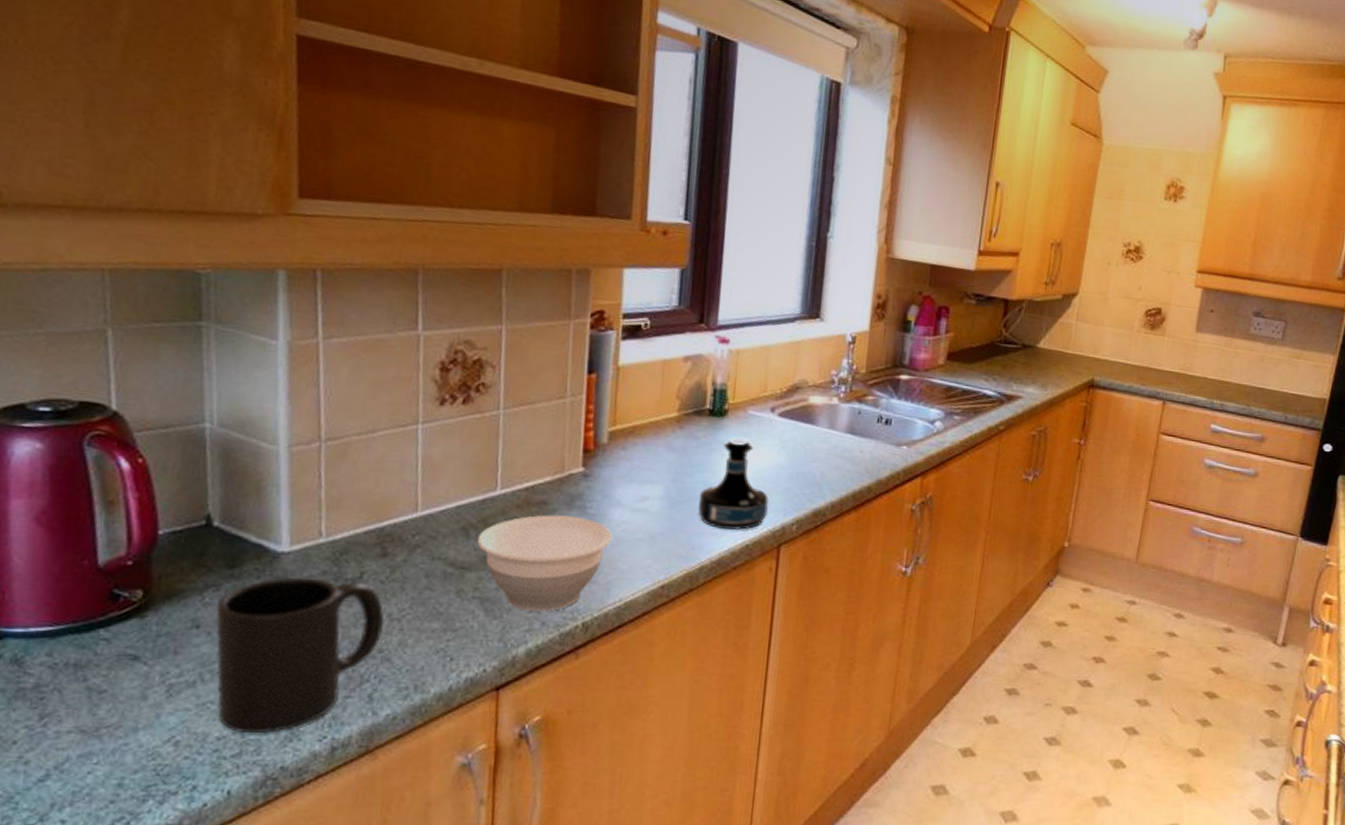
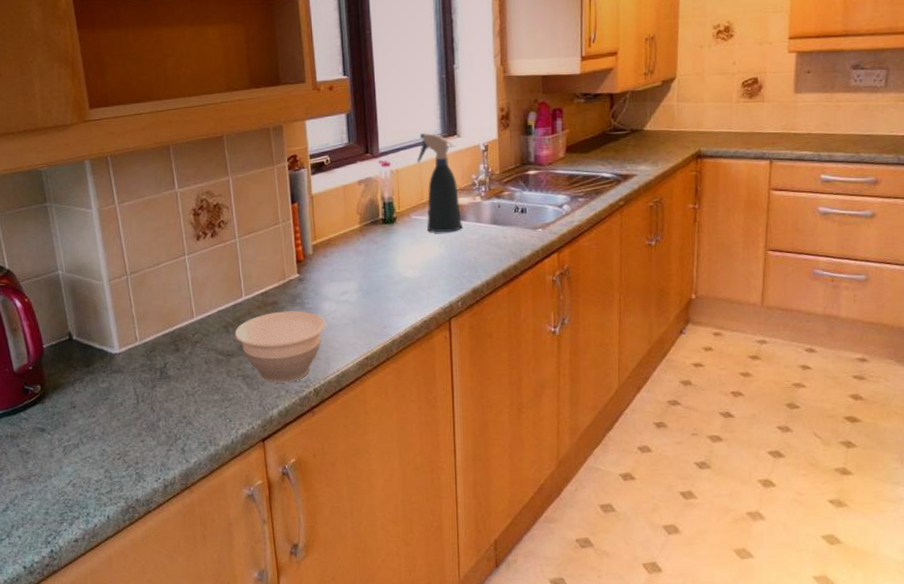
mug: present [215,576,384,734] -> none [83,369,184,478]
tequila bottle: present [698,438,770,530] -> none [384,239,438,310]
spray bottle: none [764,309,817,437] -> present [417,133,462,233]

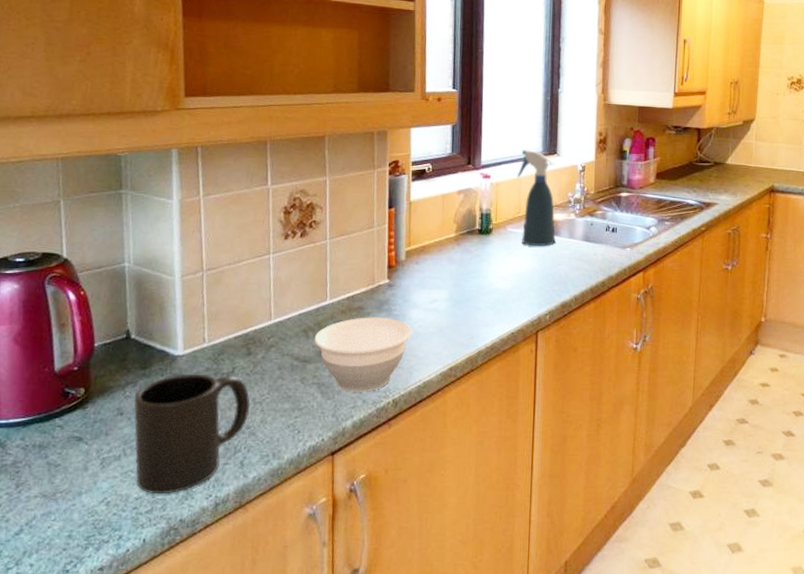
mug: none [83,369,184,478] -> present [133,373,250,495]

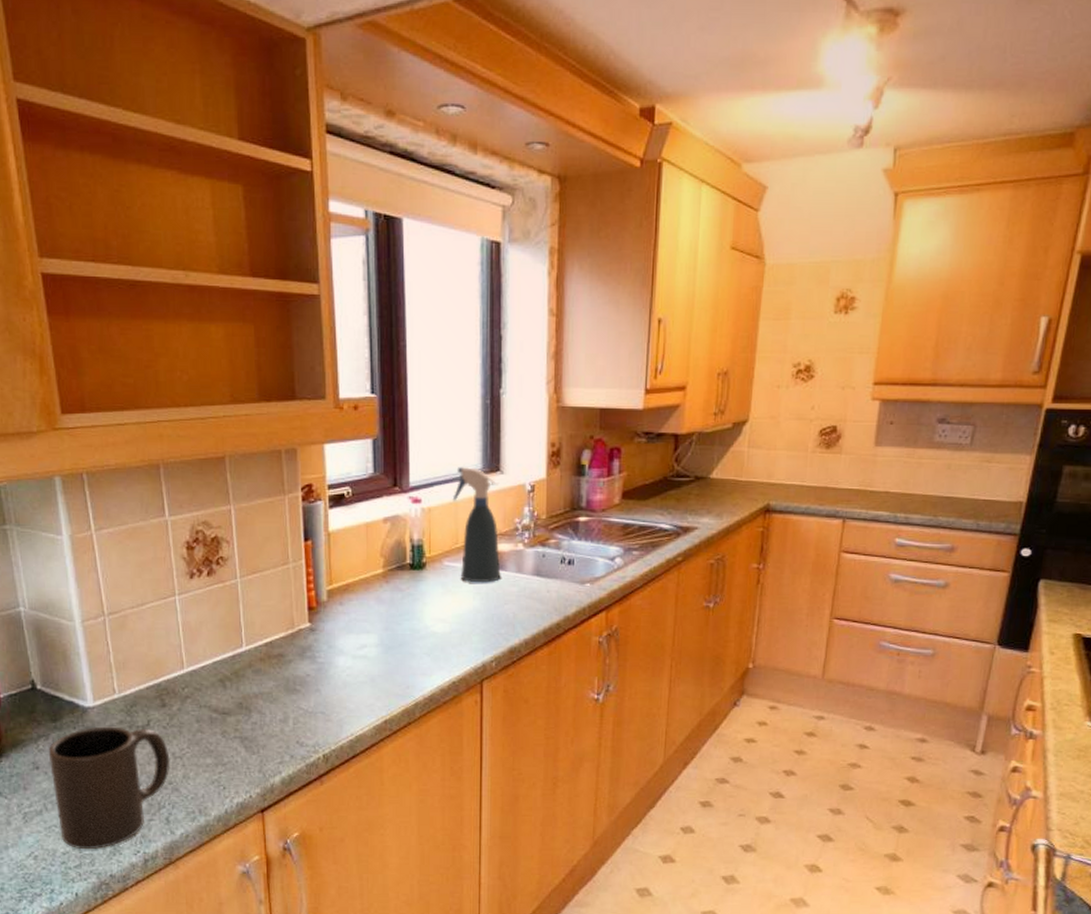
bowl: present [314,317,412,392] -> none [232,665,340,747]

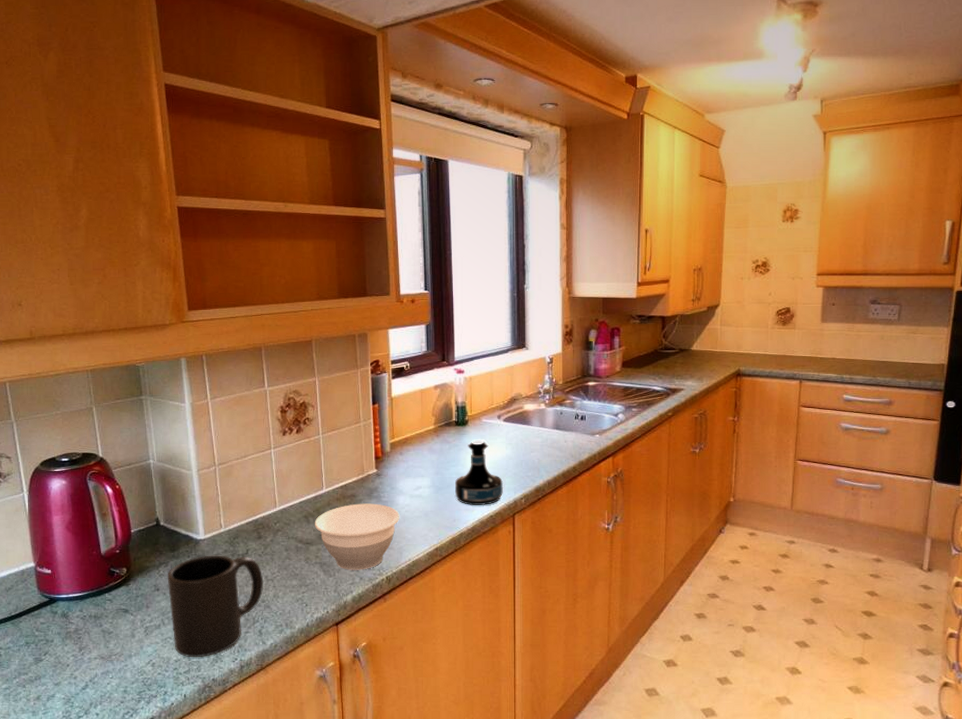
bowl: none [232,665,340,747] -> present [314,503,400,570]
tequila bottle: none [408,588,470,669] -> present [454,440,504,505]
spray bottle: present [452,467,501,583] -> none [488,345,528,436]

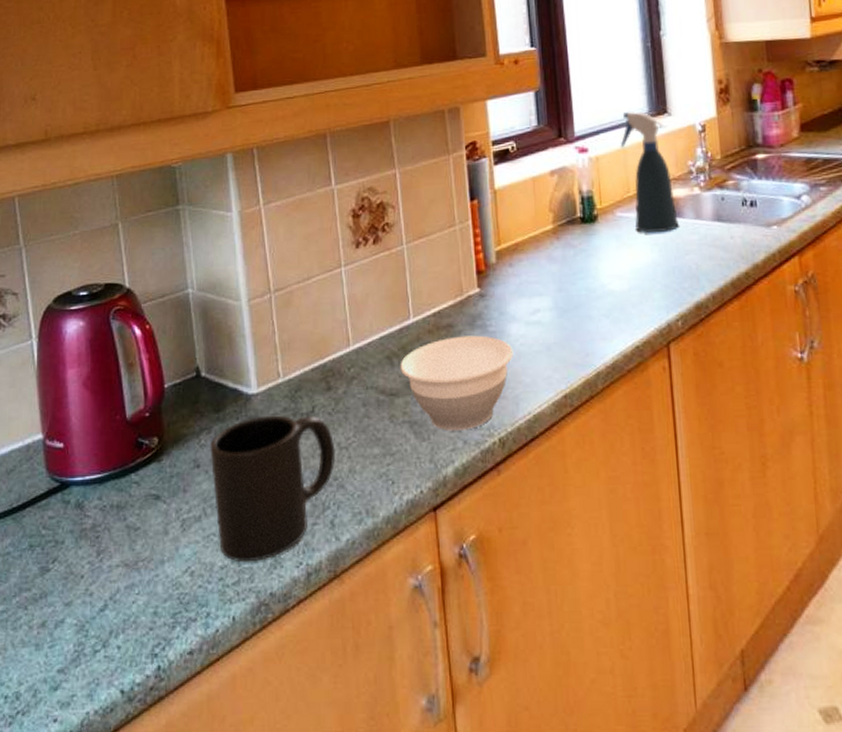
tequila bottle: present [454,440,504,505] -> none [584,241,652,333]
spray bottle: none [488,345,528,436] -> present [620,111,679,234]

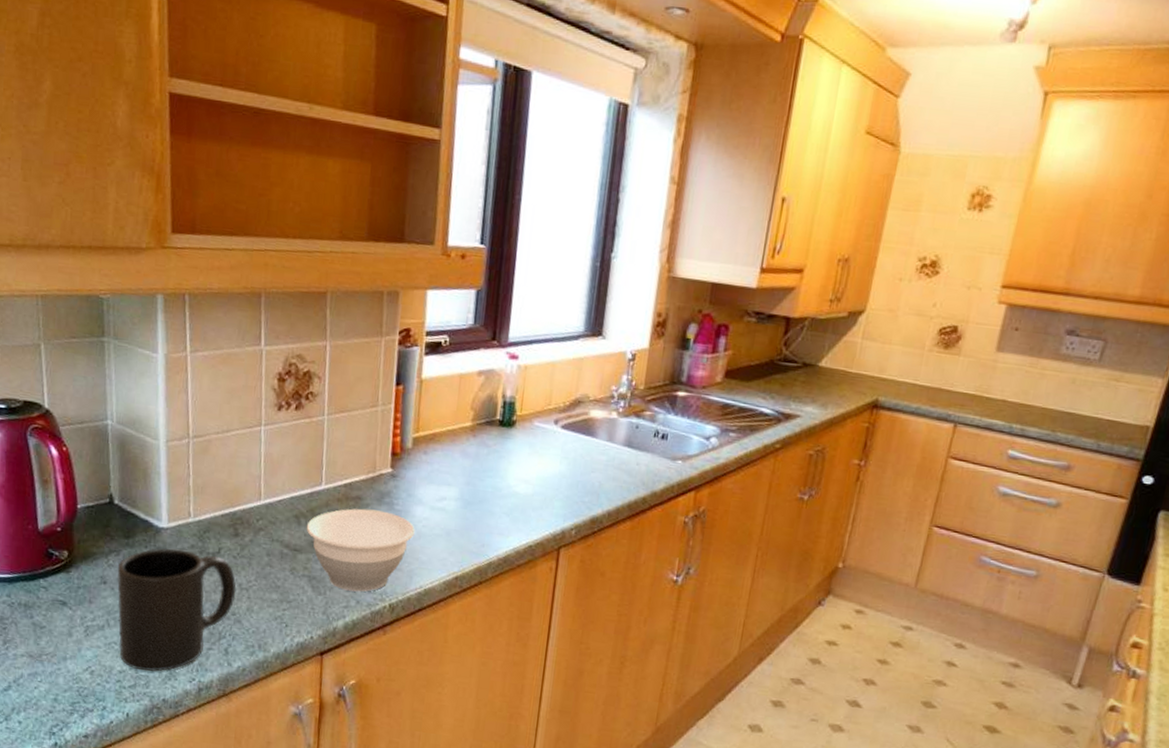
spray bottle: present [620,111,679,234] -> none [550,327,599,449]

